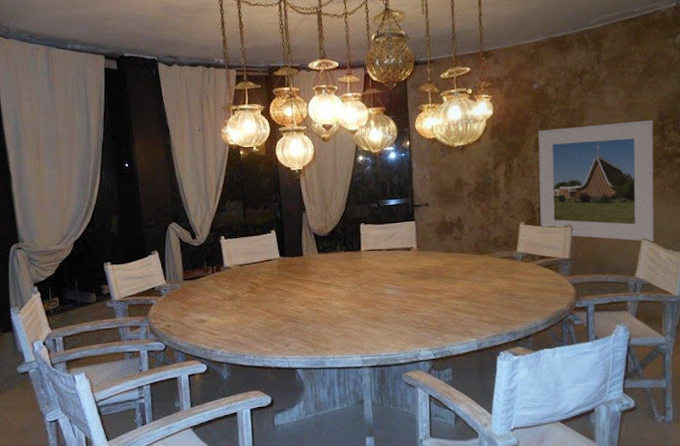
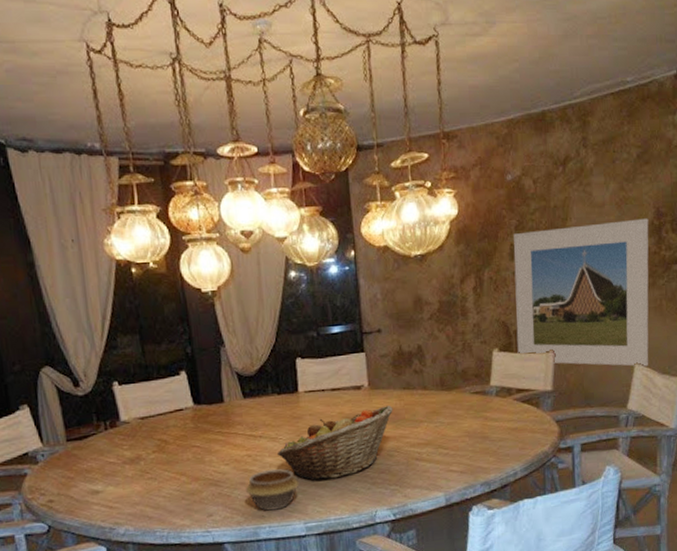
bowl: none [315,311,359,345] -> present [245,469,300,511]
fruit basket: none [343,265,436,322] -> present [278,406,393,481]

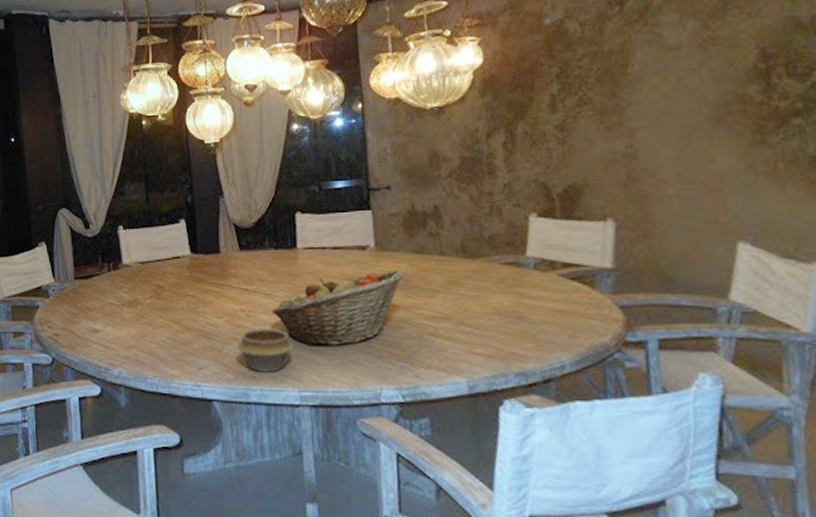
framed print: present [513,218,649,367] -> none [555,61,761,247]

